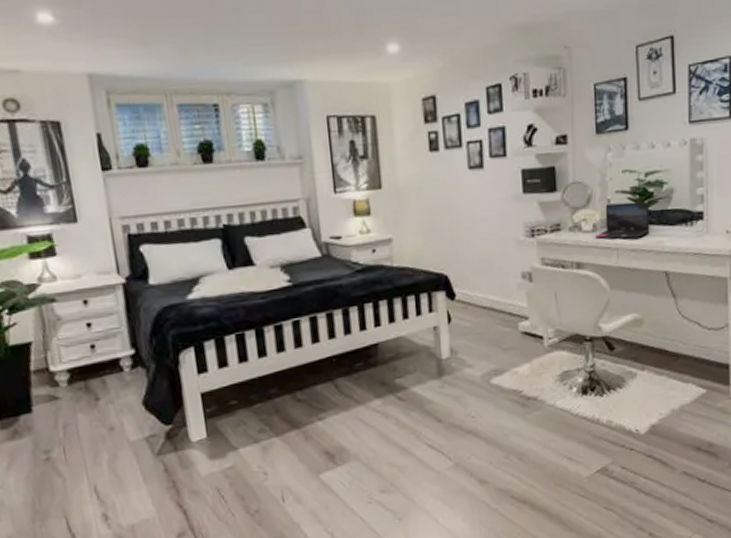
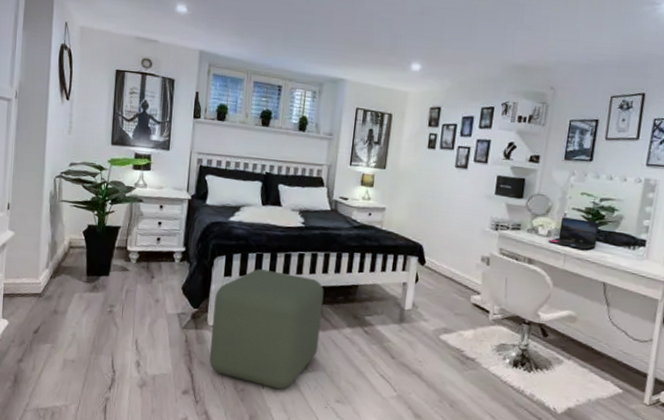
cube: none [191,348,344,500] -> present [209,269,324,390]

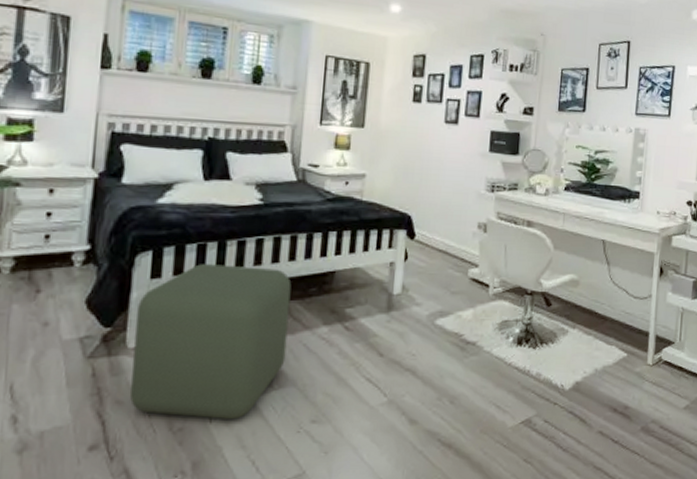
laptop: present [548,217,600,251] -> none [547,173,596,208]

